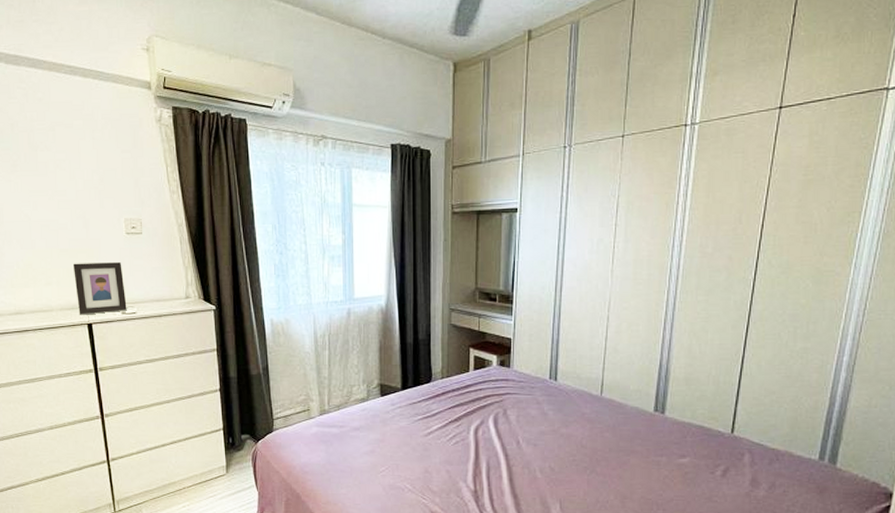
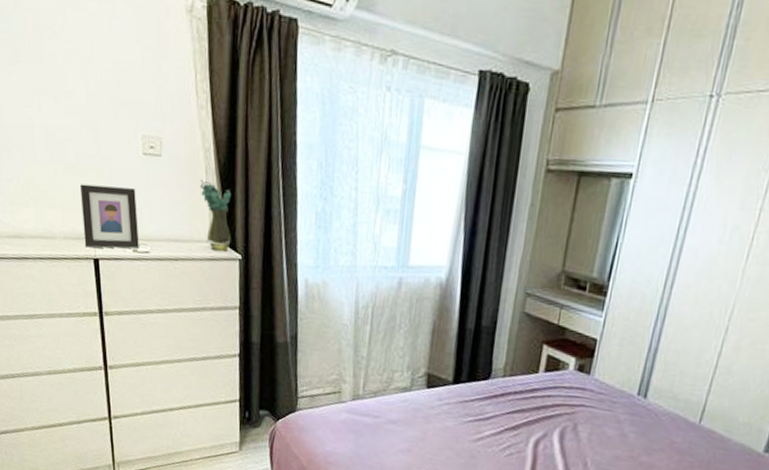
vase: none [176,249,206,306] -> present [200,180,232,252]

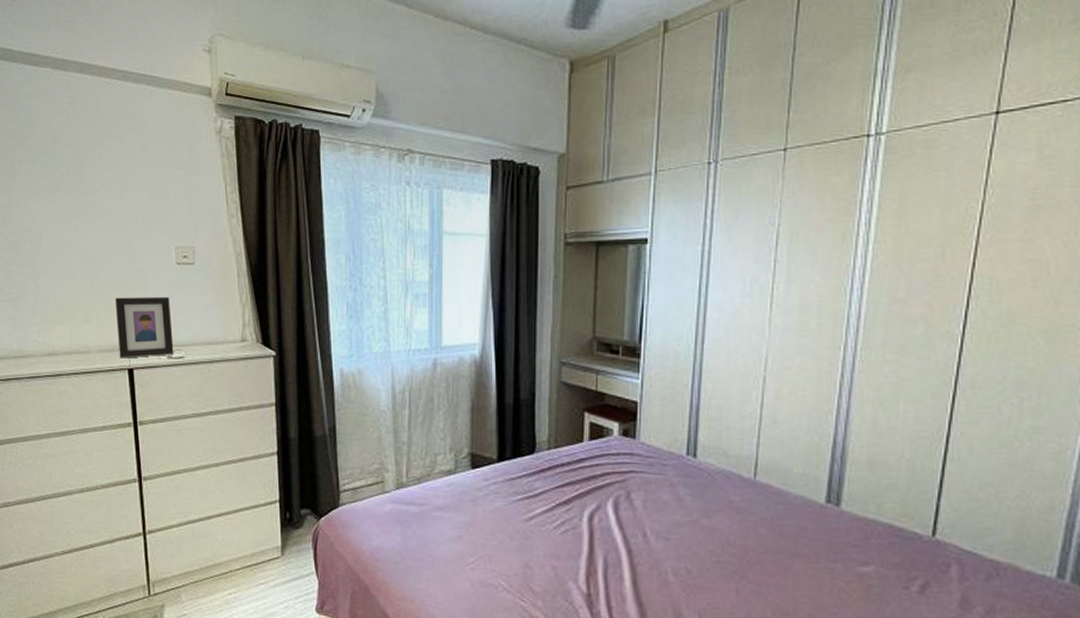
vase: present [200,180,232,252] -> none [232,283,265,351]

